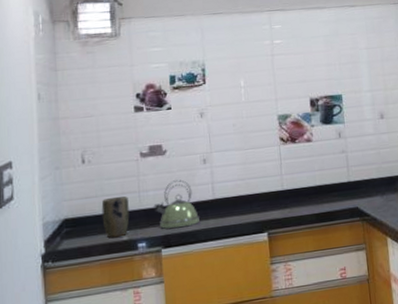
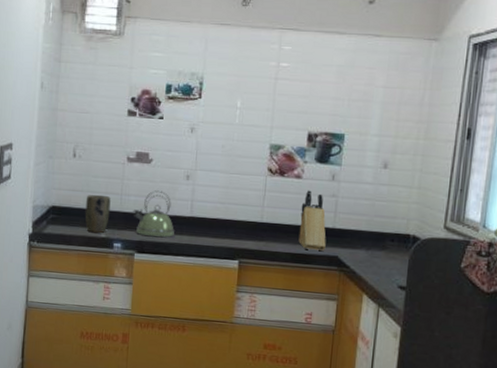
knife block: none [316,151,346,207] -> present [298,190,326,251]

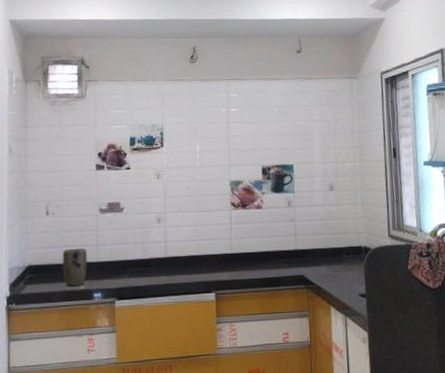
kettle: present [133,190,174,238] -> none [110,236,152,283]
knife block: present [298,190,326,251] -> none [265,218,292,273]

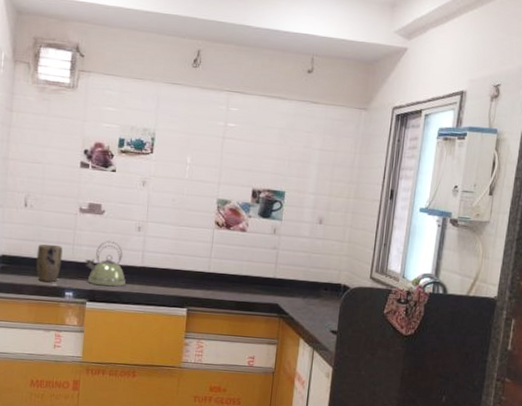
kettle: none [110,236,152,283] -> present [85,241,126,287]

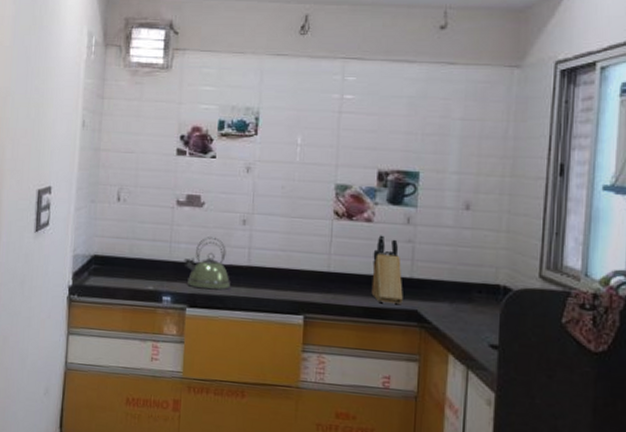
plant pot: present [36,243,63,283] -> none [130,241,159,286]
knife block: none [242,243,268,299] -> present [371,235,403,304]

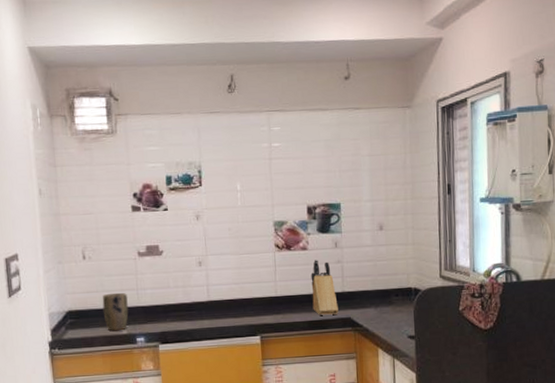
plant pot: none [130,241,159,286] -> present [102,292,129,331]
kettle: present [183,237,230,290] -> none [151,280,195,327]

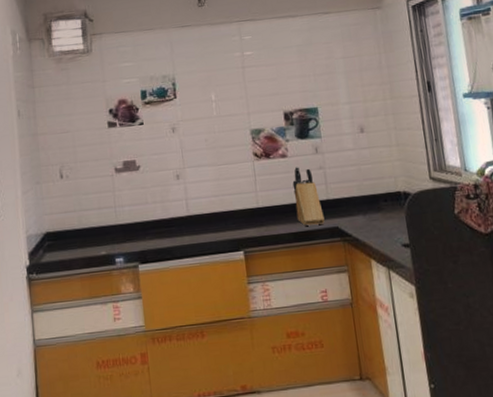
plant pot: present [102,292,129,331] -> none [80,210,107,253]

